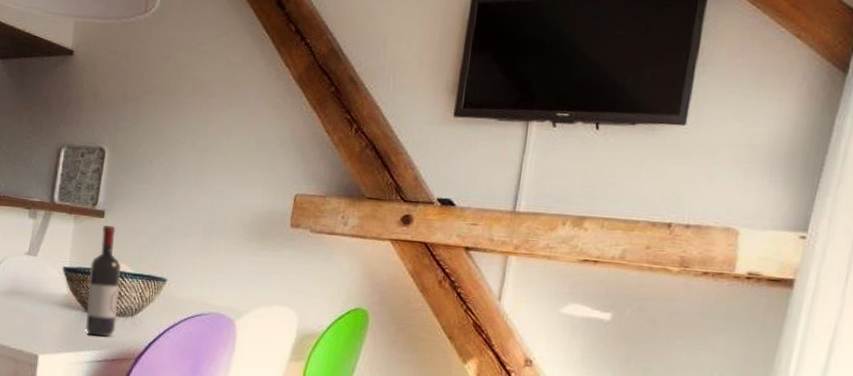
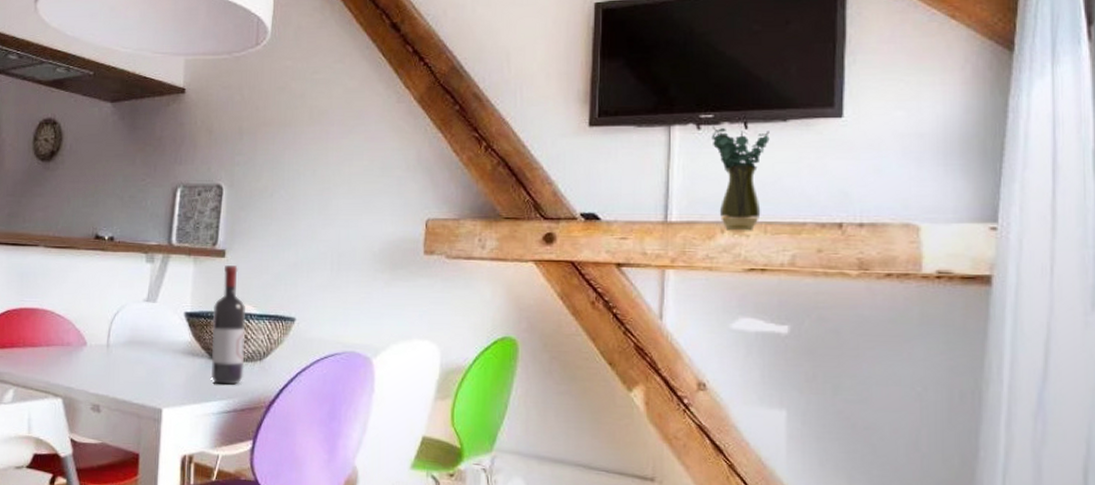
vase: none [563,124,618,227] -> present [711,126,770,232]

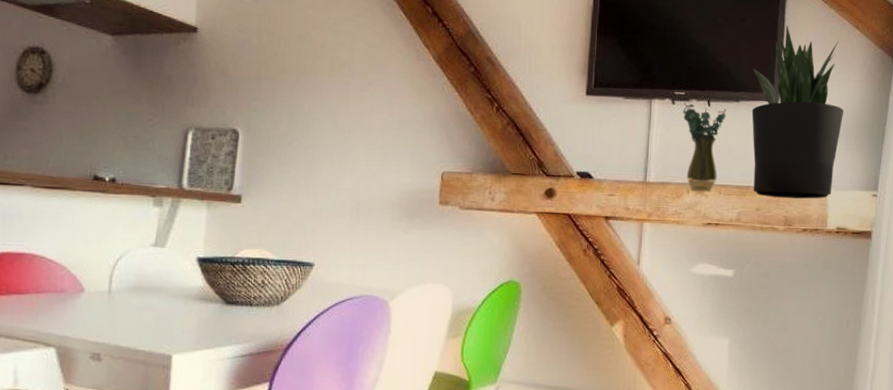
wine bottle: present [210,265,245,385] -> none [225,211,262,329]
planter: none [804,24,940,236] -> present [751,25,844,199]

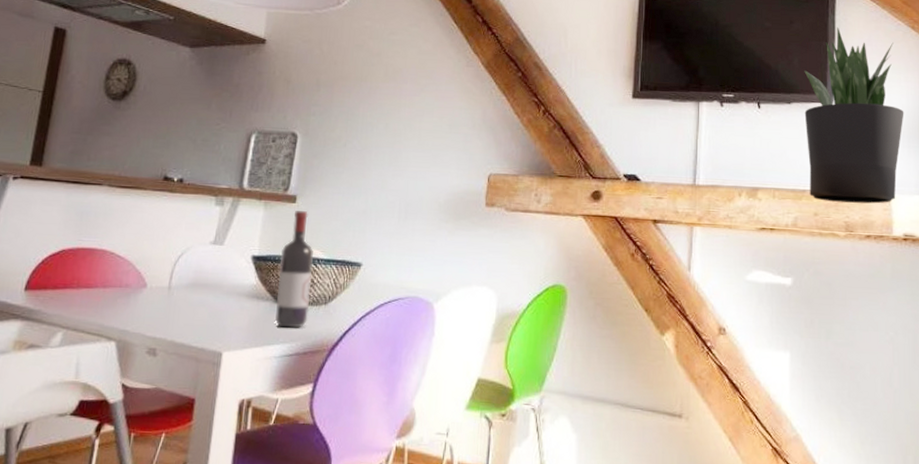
wine bottle: none [225,211,262,329] -> present [274,211,314,328]
vase: present [683,102,726,193] -> none [732,104,777,197]

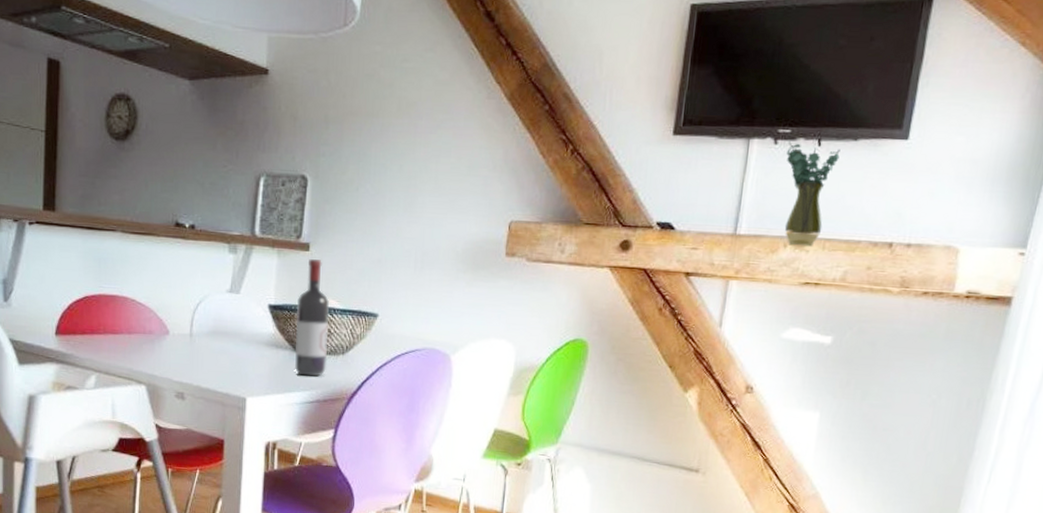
vase: none [732,104,777,197] -> present [784,141,841,248]
planter: present [804,27,904,204] -> none [865,44,995,257]

